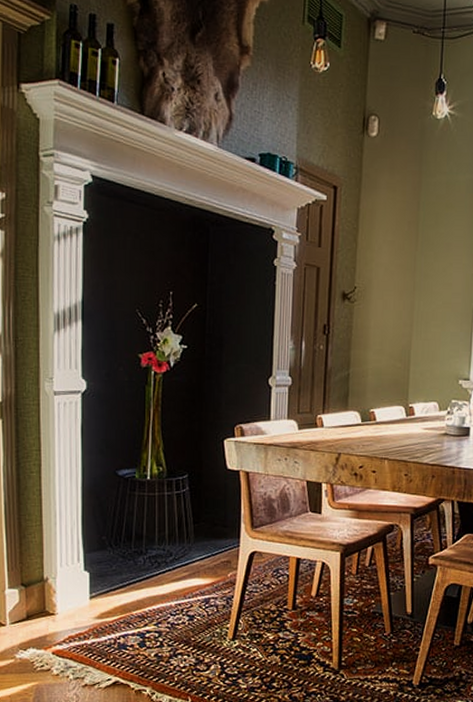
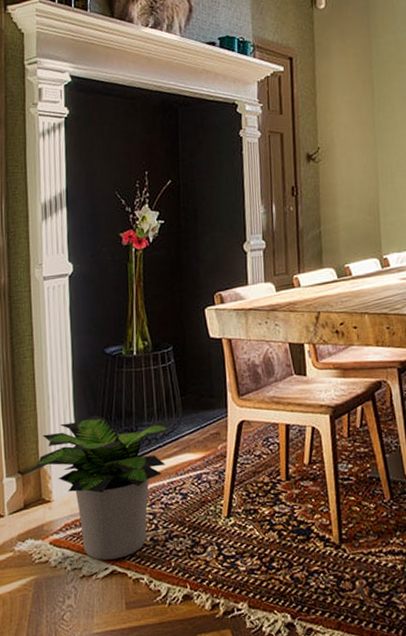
potted plant: none [28,535,188,671] -> present [24,415,176,560]

